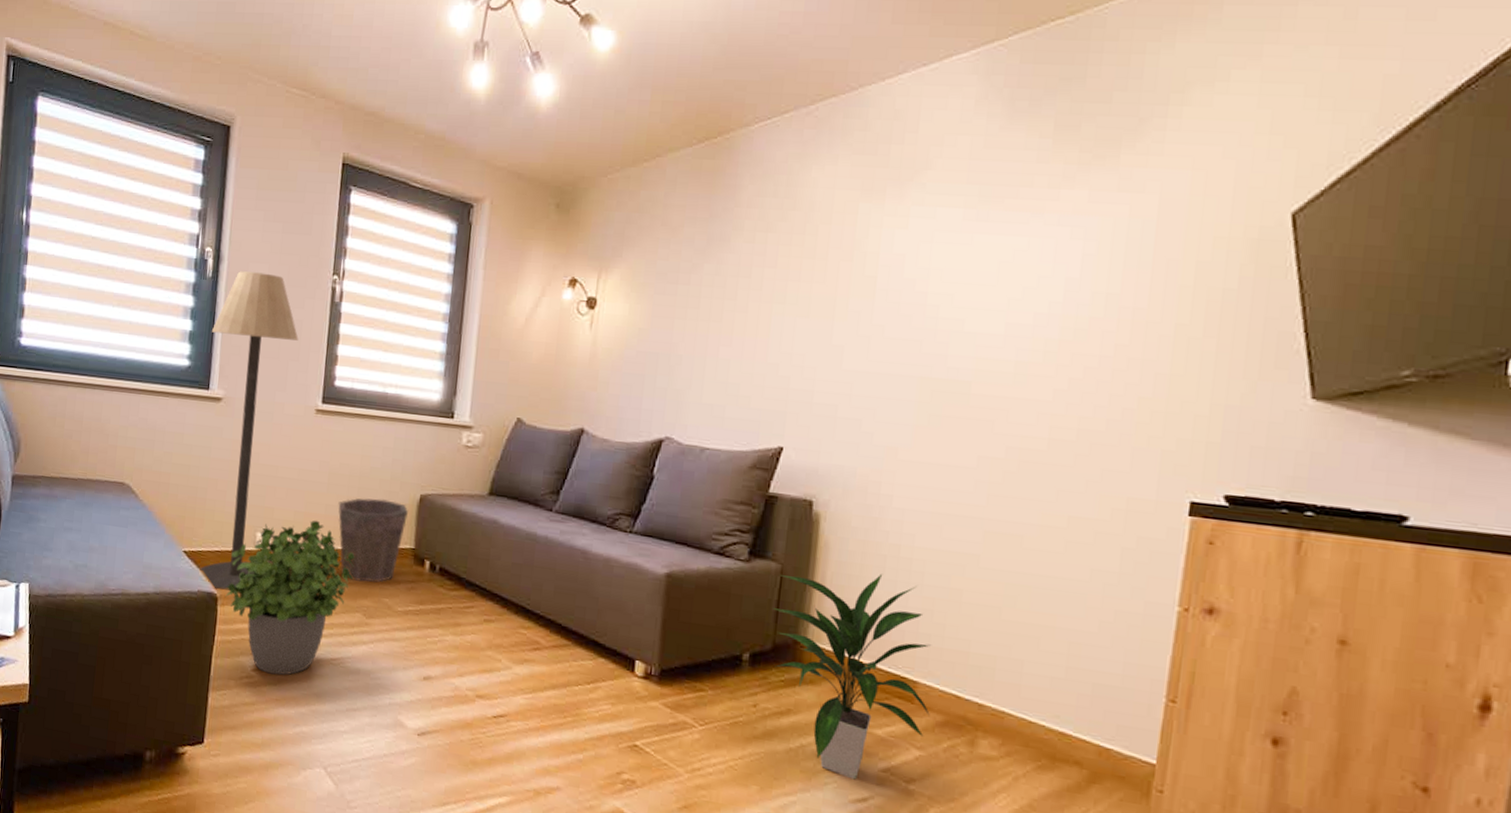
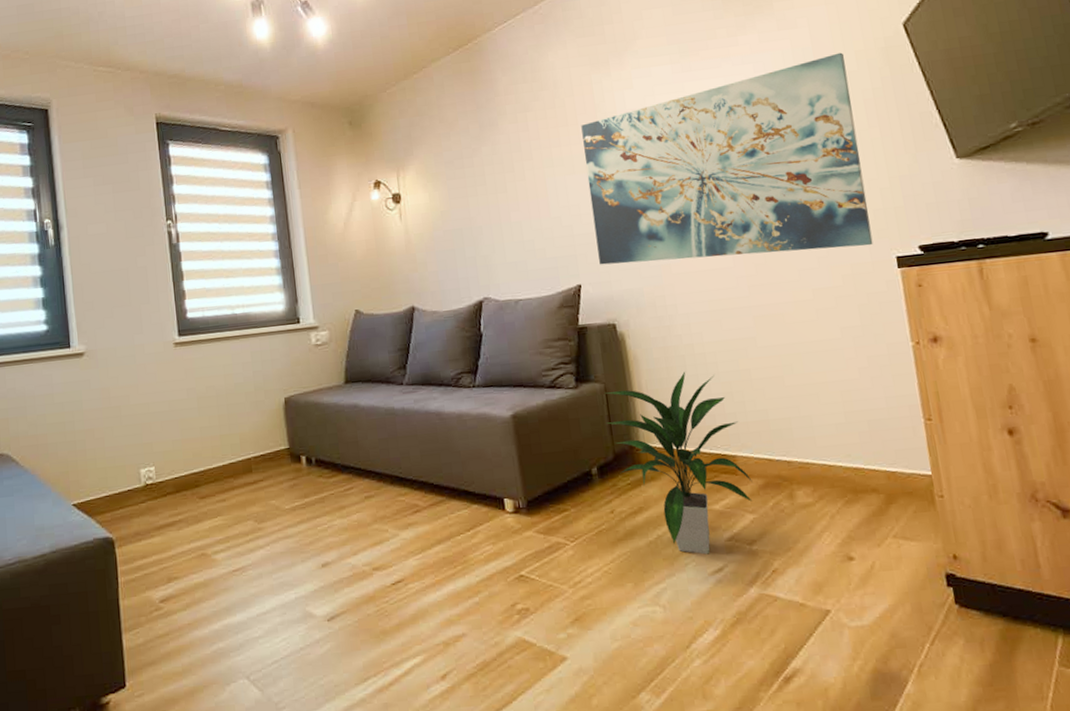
floor lamp: present [200,271,299,590] -> none [63,231,146,532]
potted plant: present [225,520,355,675] -> none [120,444,238,601]
waste bin: present [338,498,408,583] -> none [211,409,278,491]
wall art: none [812,234,1198,481] -> present [581,52,873,265]

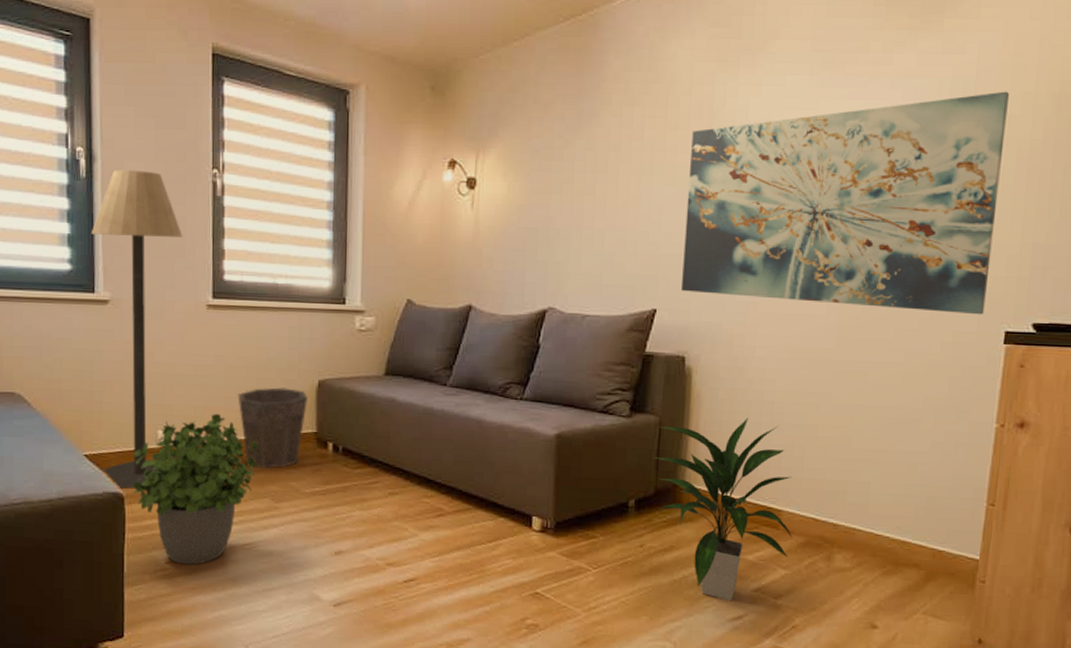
floor lamp: none [63,231,146,532] -> present [91,170,183,489]
potted plant: none [120,444,238,601] -> present [131,413,259,565]
waste bin: none [211,409,278,491] -> present [238,387,307,468]

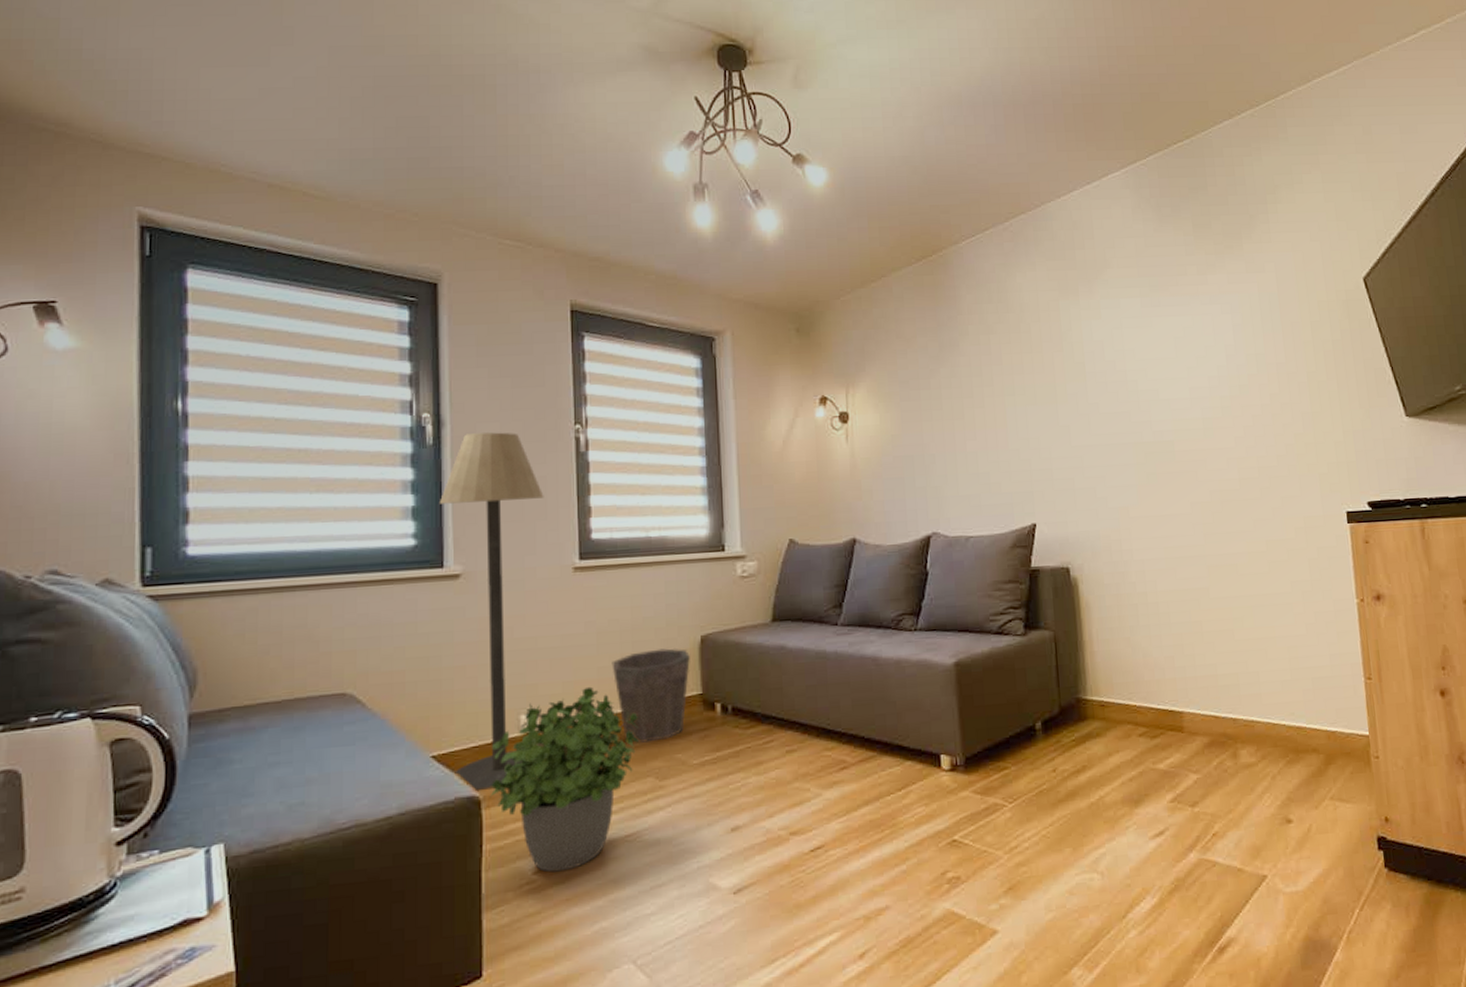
indoor plant: present [653,417,793,601] -> none [1053,621,1198,817]
wall art: present [681,91,1010,315] -> none [1046,301,1326,504]

